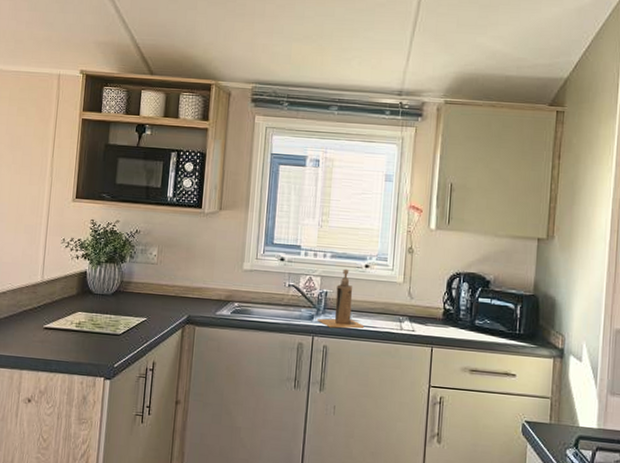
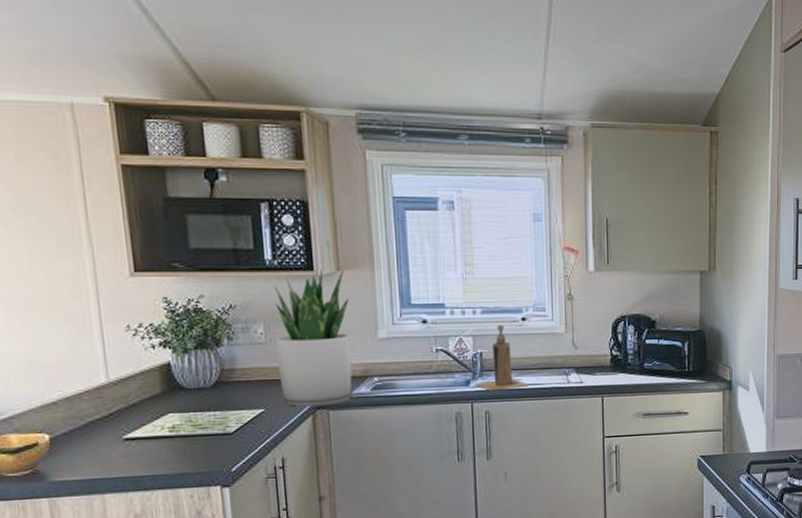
planter: none [162,208,226,322] -> present [274,269,352,408]

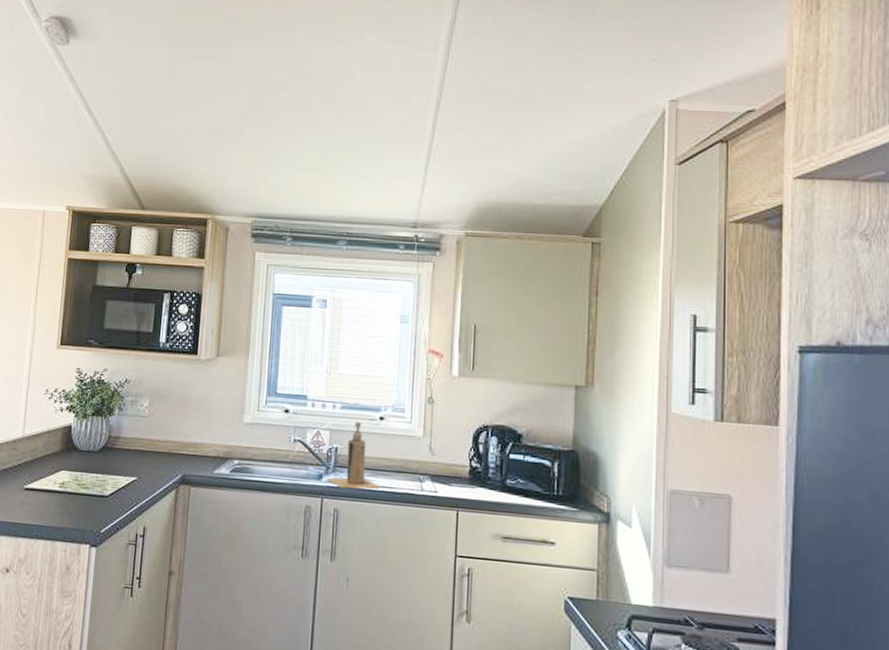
planter: present [274,269,352,408] -> none [154,354,224,482]

